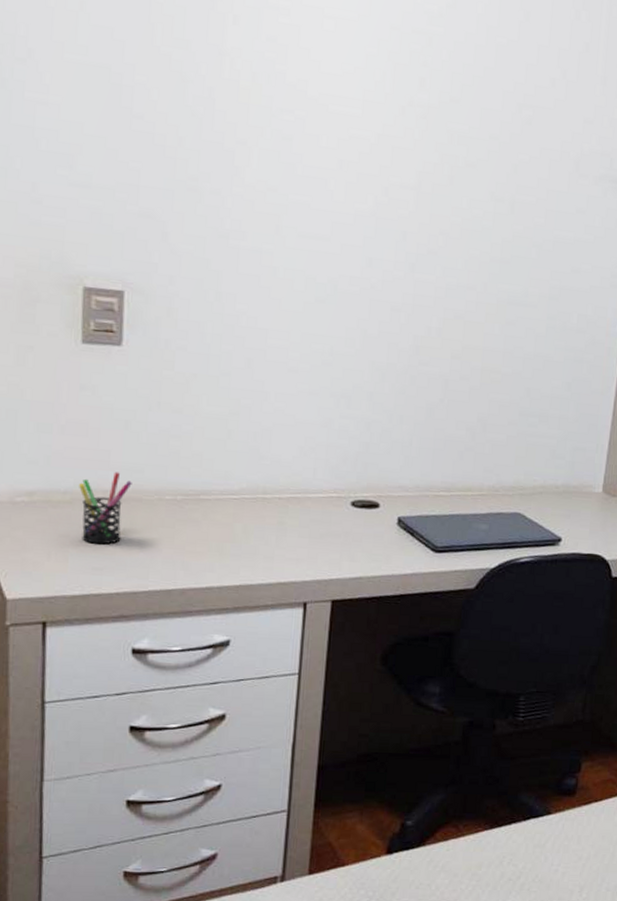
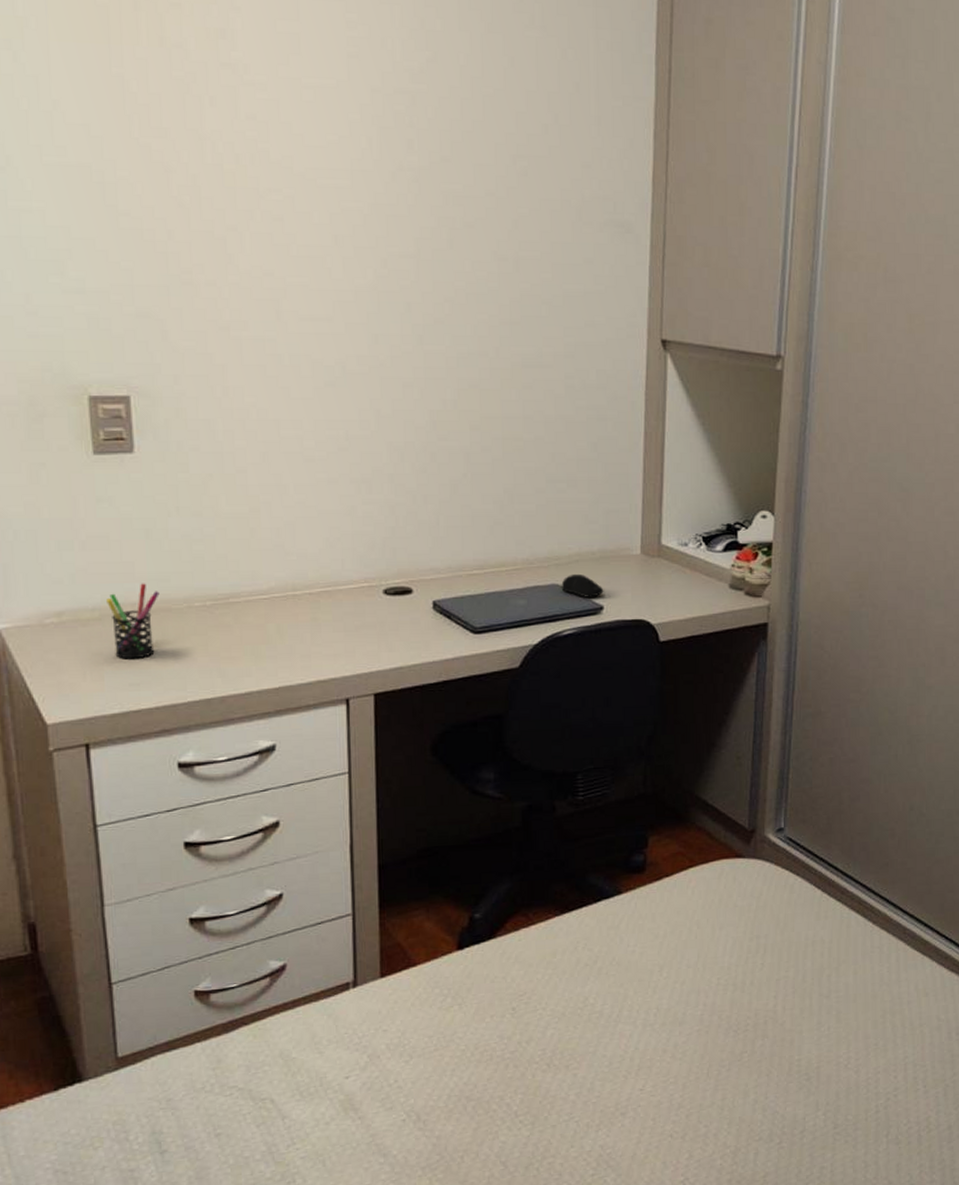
computer mouse: none [523,504,564,529] -> present [561,573,604,598]

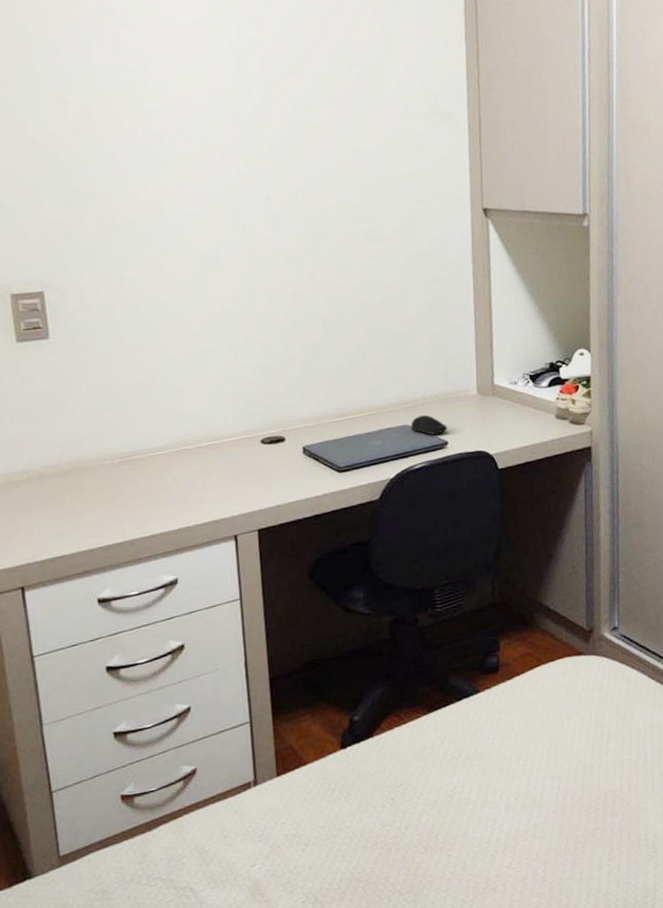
pen holder: present [107,583,160,659] -> none [33,447,76,513]

